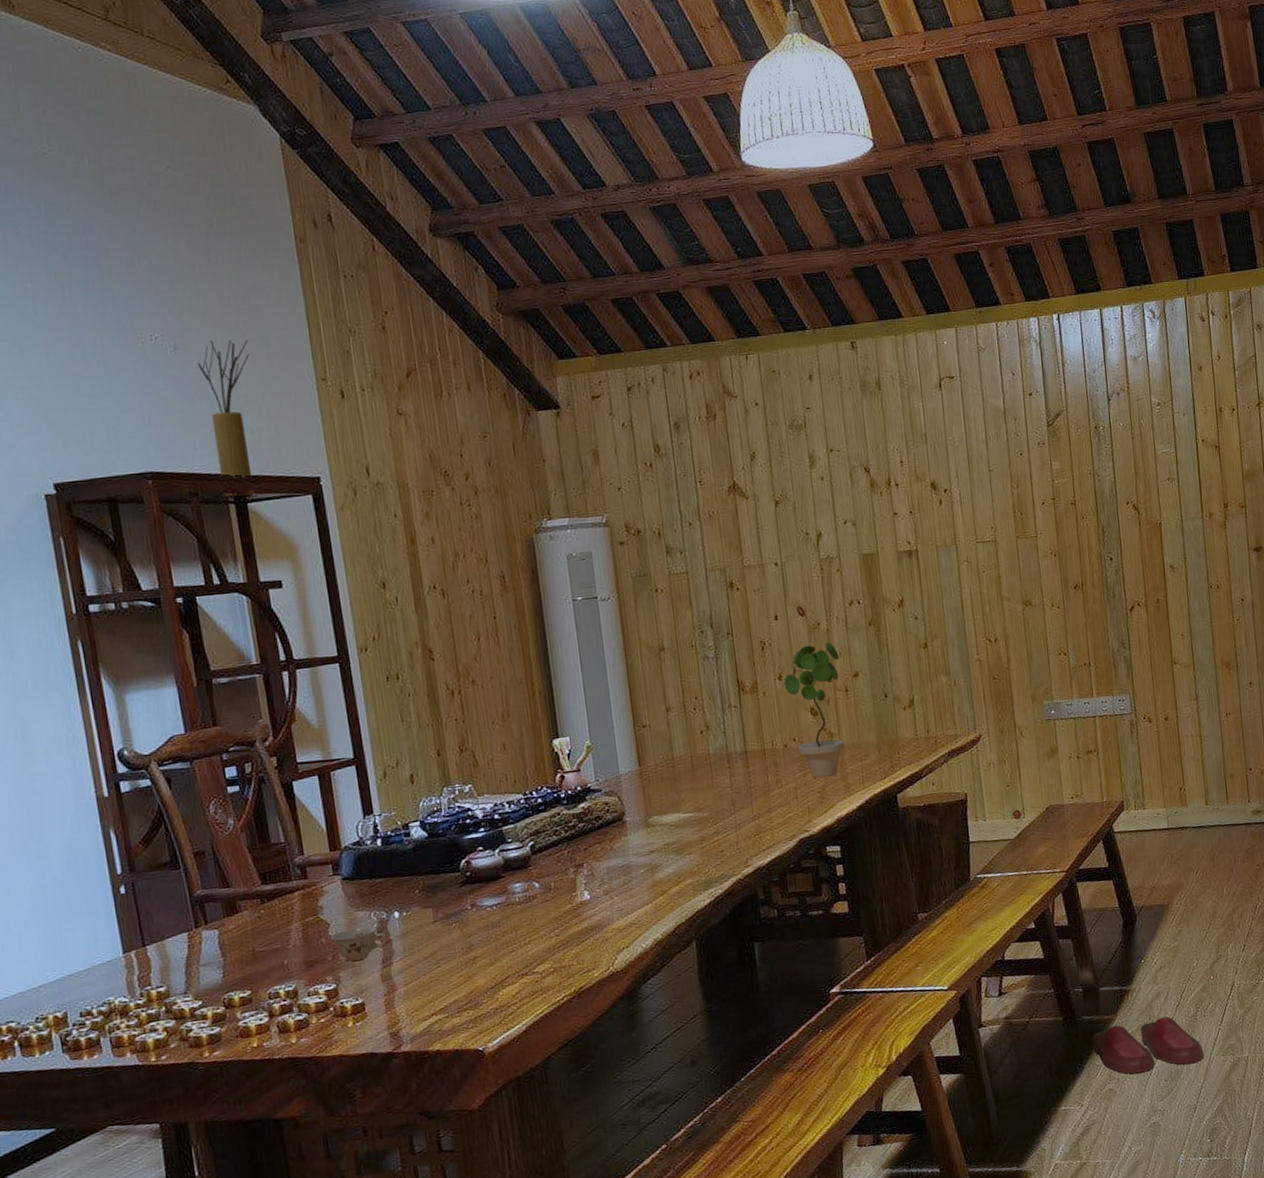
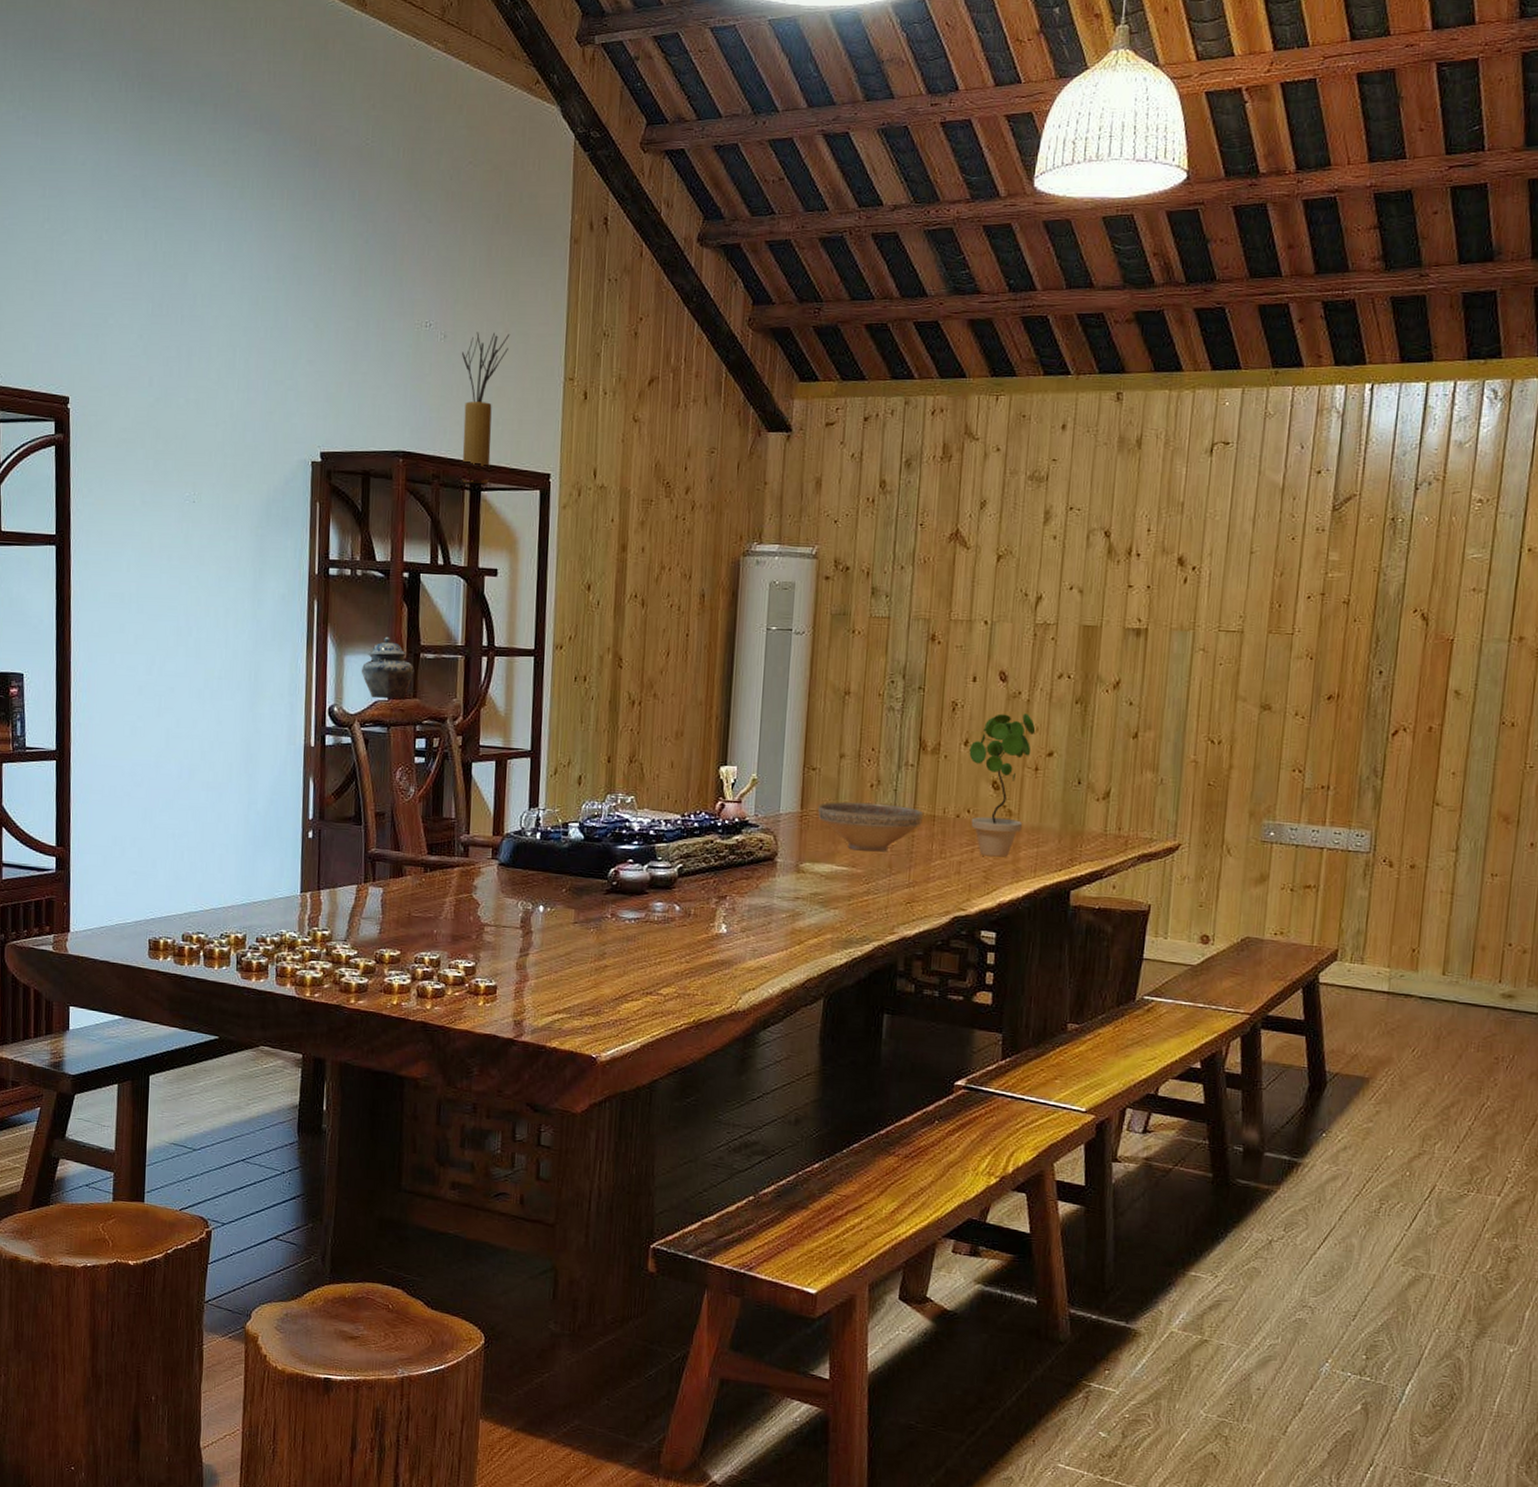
ginger jar: none [147,667,209,734] -> present [361,636,414,699]
teacup: present [330,927,388,961] -> none [478,913,529,945]
decorative bowl: none [655,746,755,796] -> present [818,801,924,853]
slippers: present [1092,1016,1203,1075] -> none [1243,1198,1379,1265]

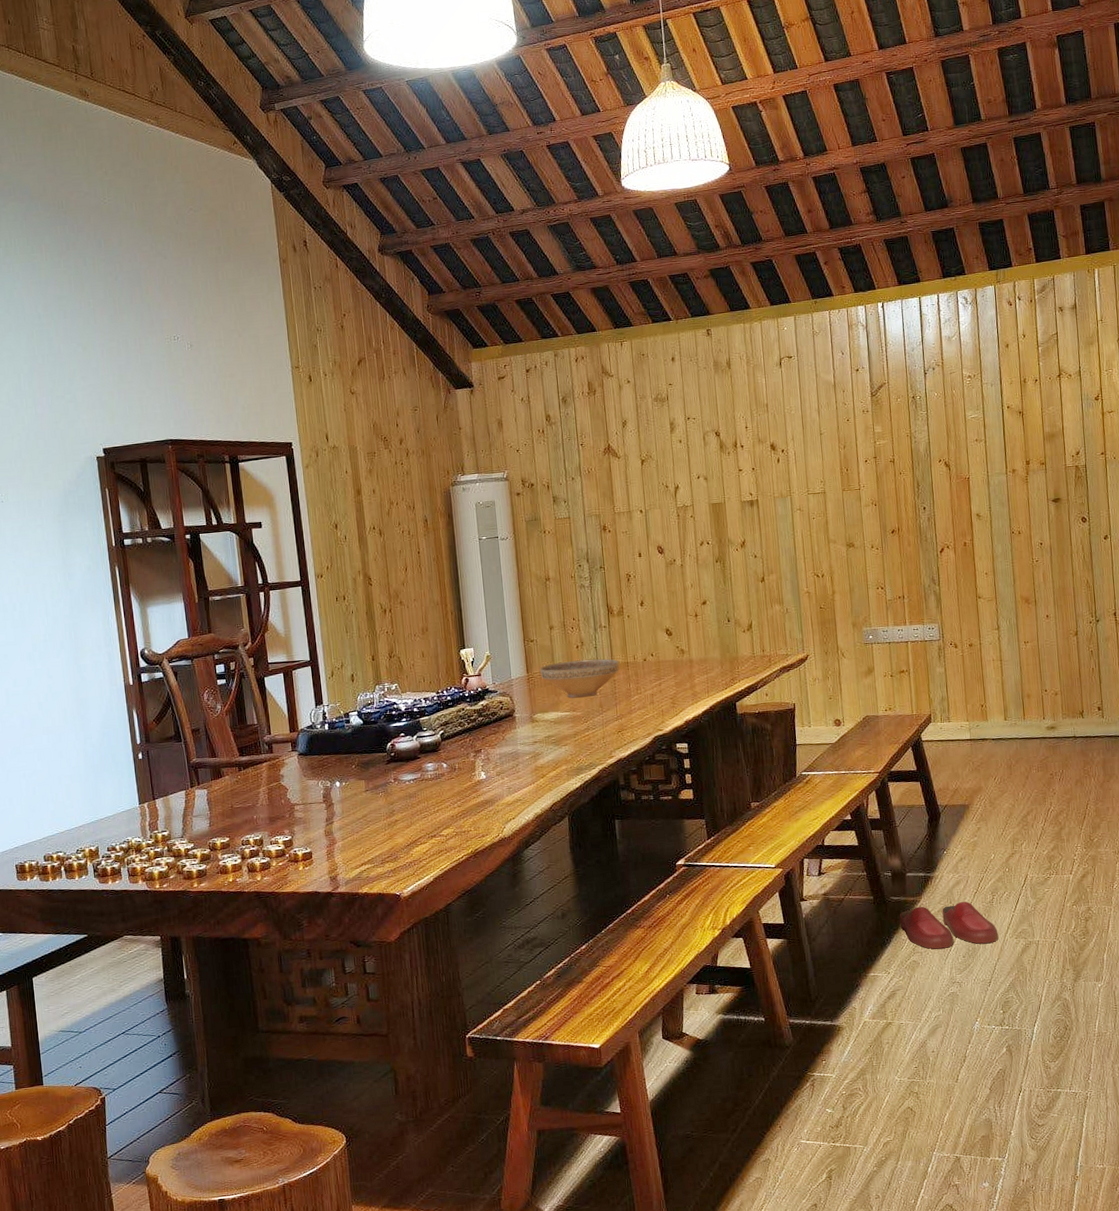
ginger jar: present [361,636,414,699] -> none [162,587,206,639]
vase: present [461,332,510,486] -> none [206,338,244,460]
potted plant: present [969,713,1036,859] -> none [645,575,693,688]
slippers: none [1243,1198,1379,1265] -> present [899,901,998,950]

